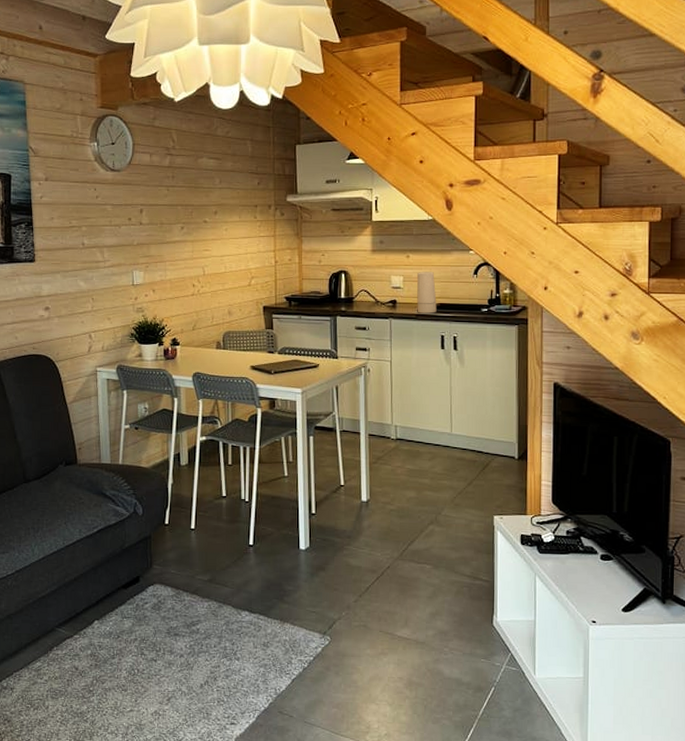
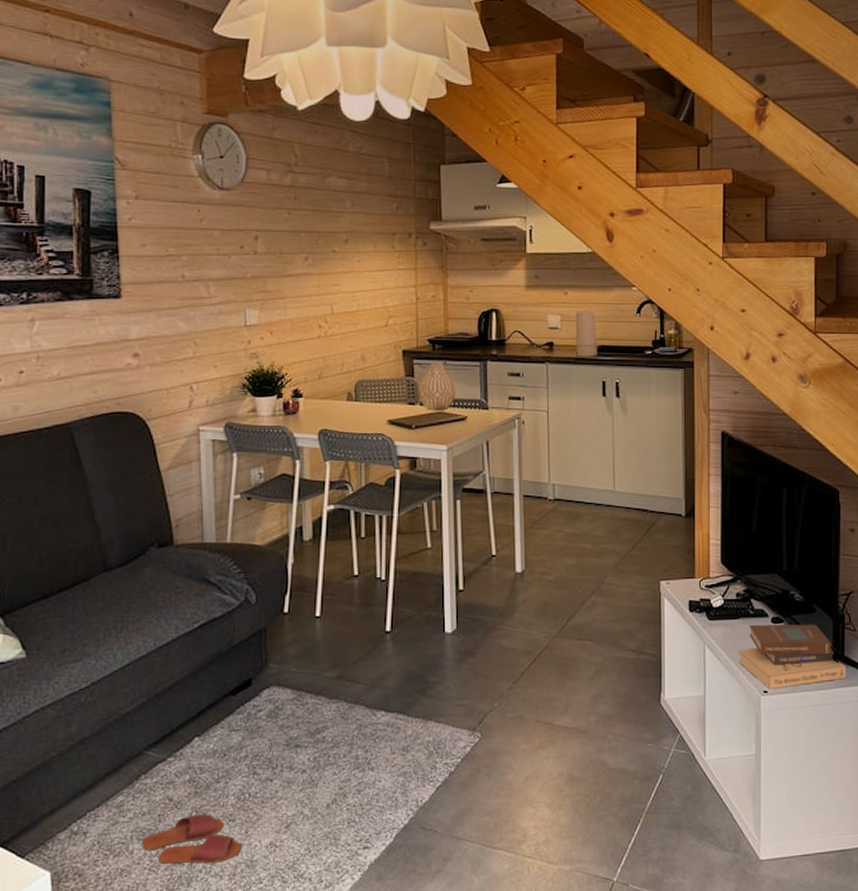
slippers: none [55,682,132,723] -> present [142,813,241,864]
vase: none [277,317,309,359] -> present [418,362,455,411]
books: none [568,560,676,621] -> present [738,624,847,690]

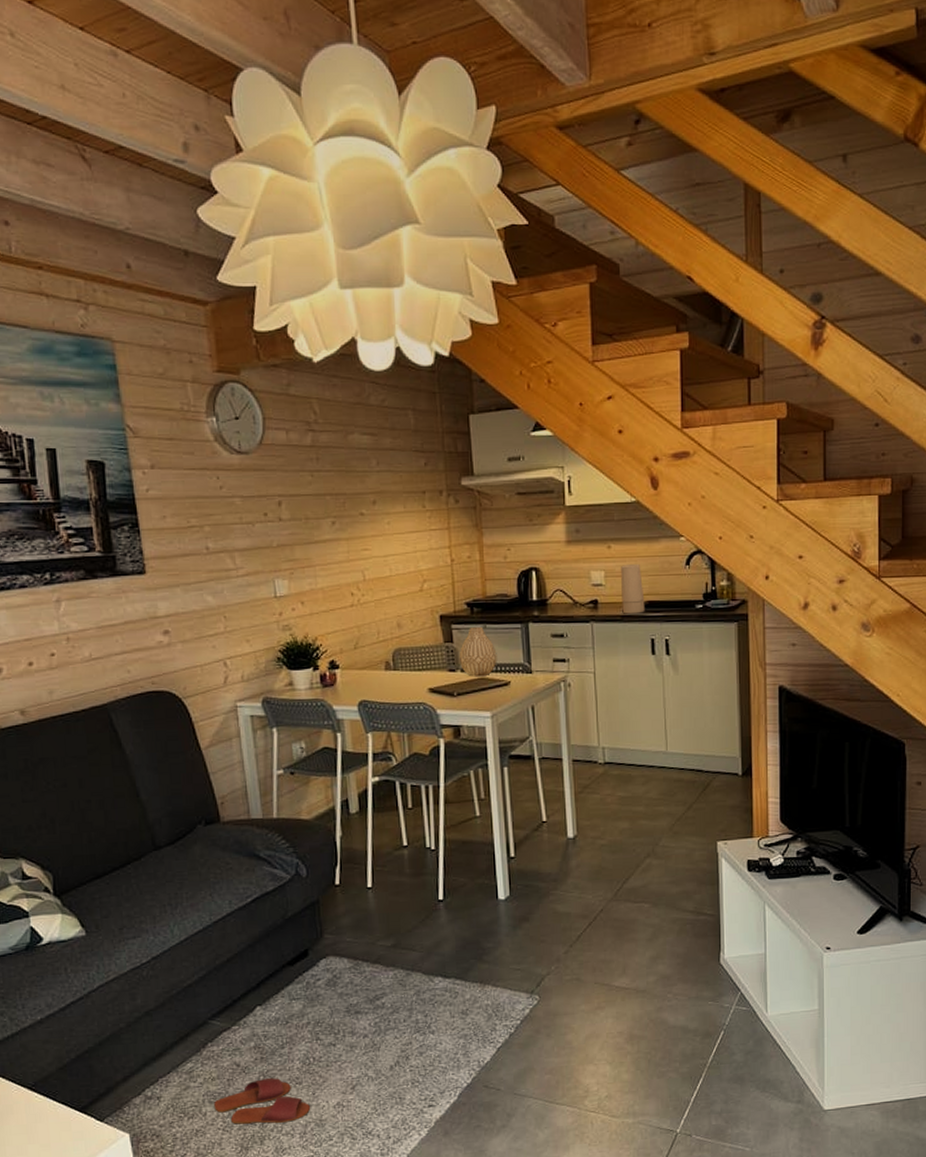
books: present [738,624,847,690] -> none [799,879,913,946]

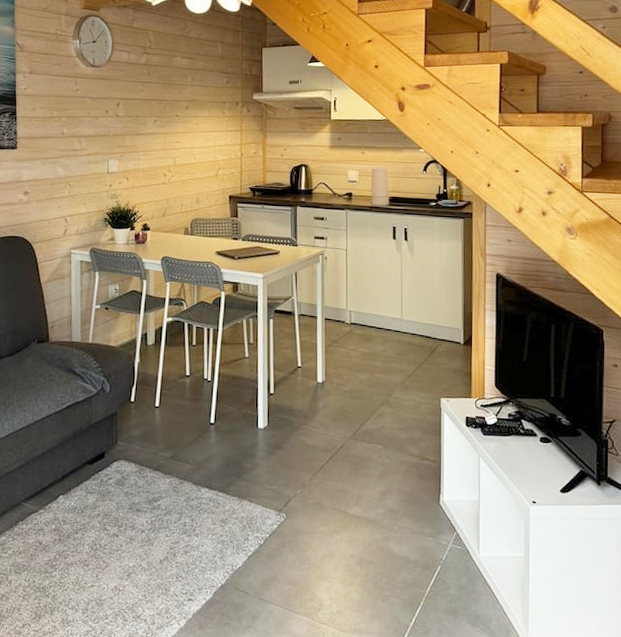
slippers: present [214,1077,310,1125] -> none [18,557,93,598]
vase: present [459,626,497,677] -> none [241,206,271,246]

